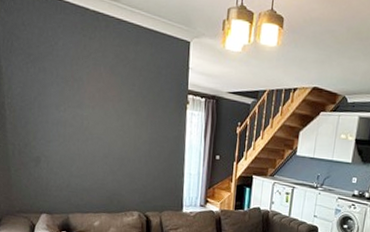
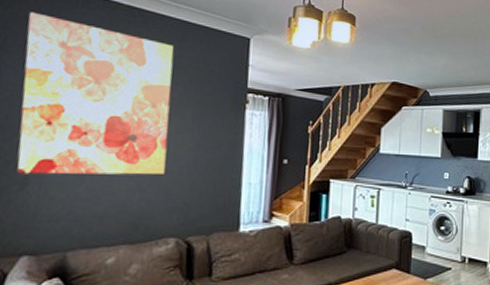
wall art: none [25,18,131,161] -> present [17,12,174,175]

